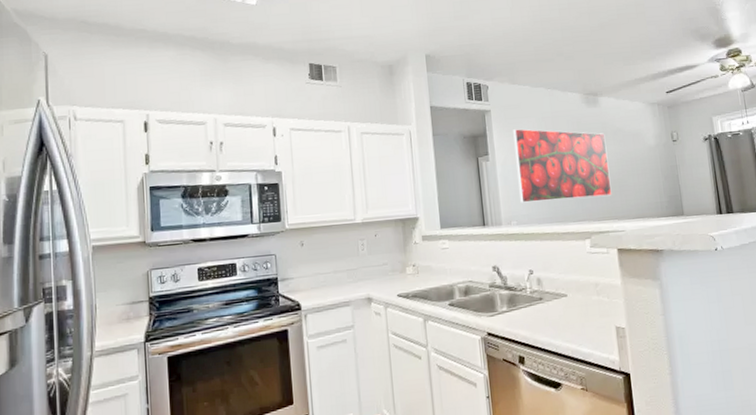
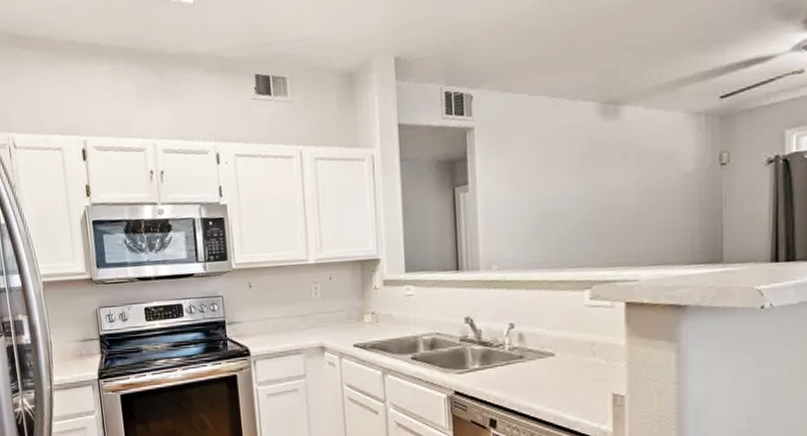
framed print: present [513,129,612,203] -> none [501,150,626,244]

